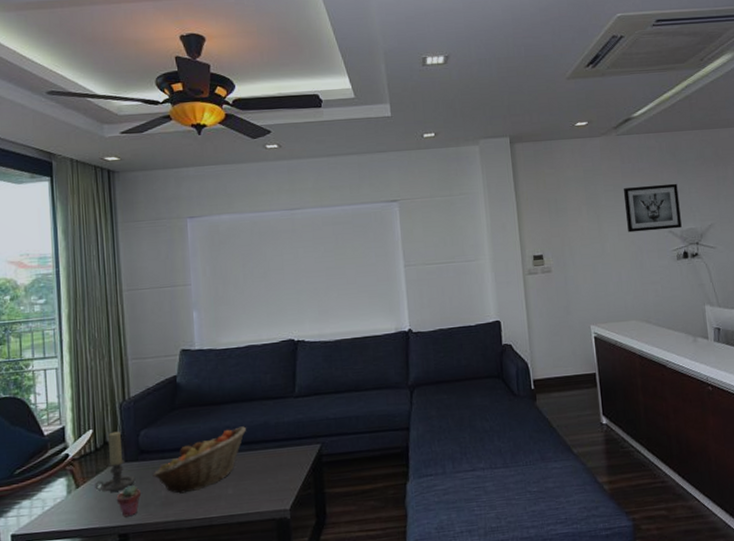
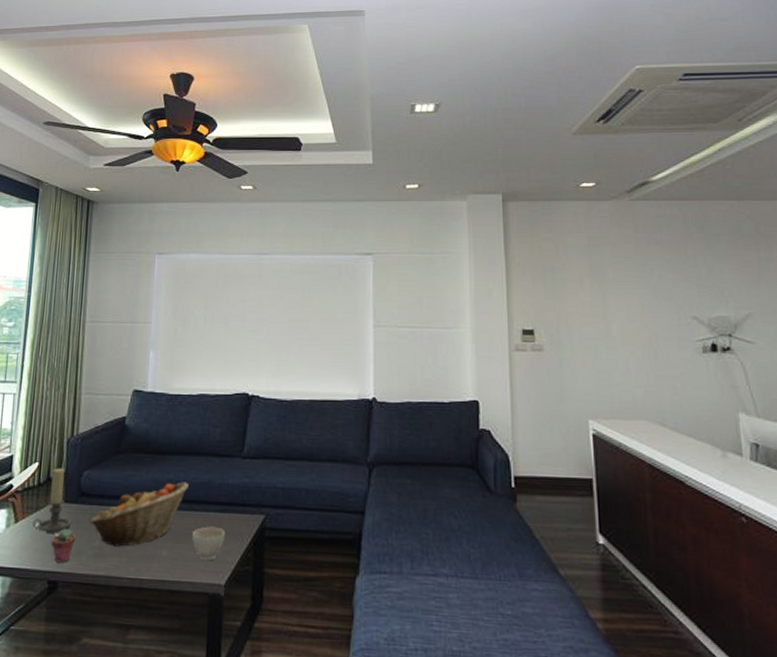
bowl: none [254,461,286,492] -> present [192,526,225,561]
wall art: present [623,183,682,233] -> none [635,260,710,315]

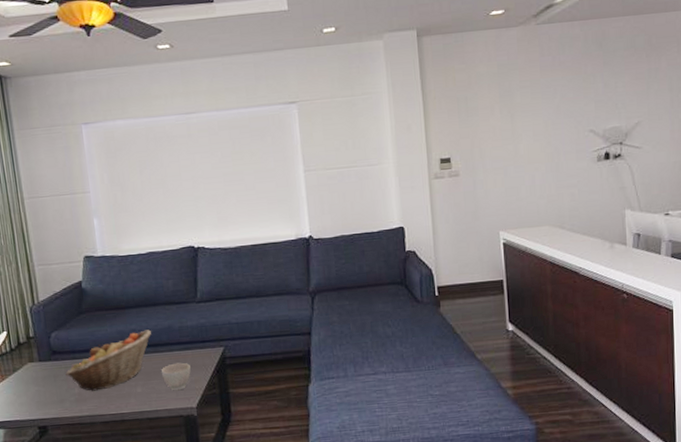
candle holder: present [33,468,72,533] -> none [13,333,50,389]
potted succulent: present [51,529,75,563] -> none [33,383,56,411]

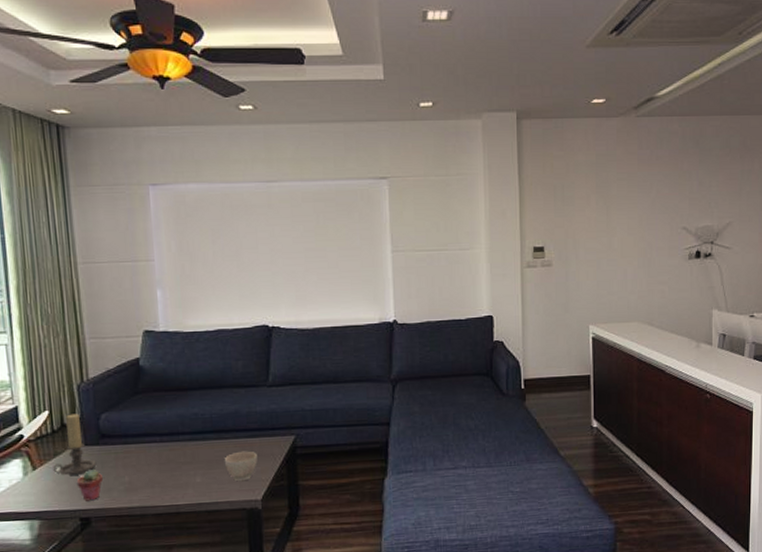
candle holder: none [13,333,50,389] -> present [53,413,97,475]
potted succulent: none [33,383,56,411] -> present [76,470,103,501]
fruit basket: present [66,329,151,391] -> none [115,414,215,480]

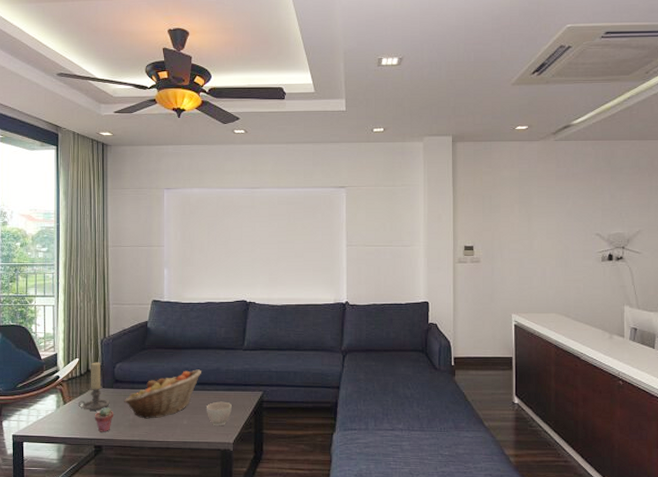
fruit basket: none [115,414,215,480] -> present [124,369,201,419]

